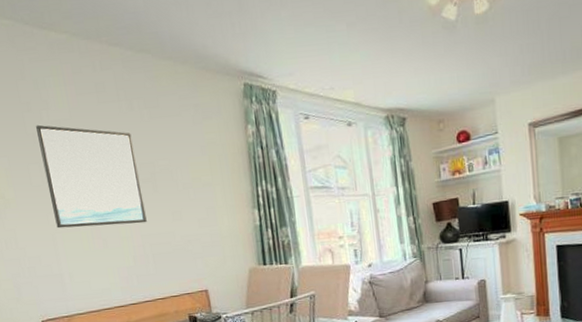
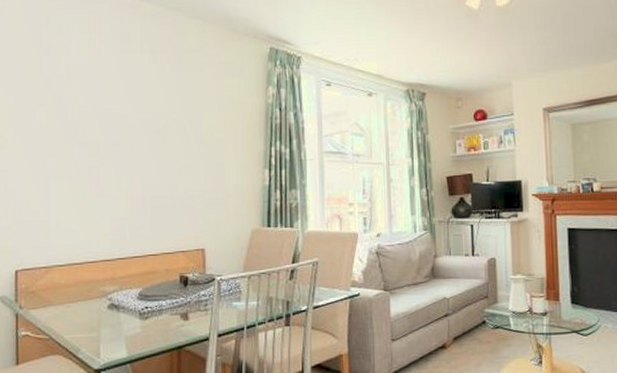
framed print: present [36,124,147,229] -> none [52,68,151,174]

